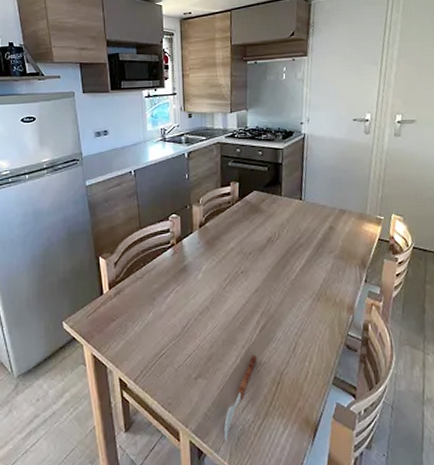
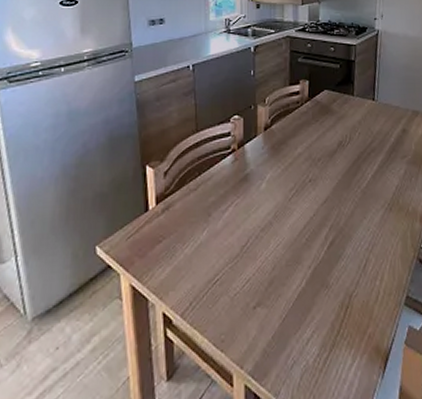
soupspoon: present [224,354,257,441] -> none [286,275,324,382]

